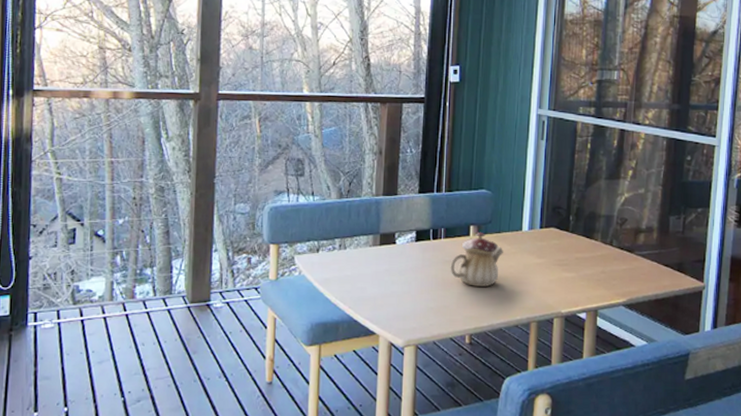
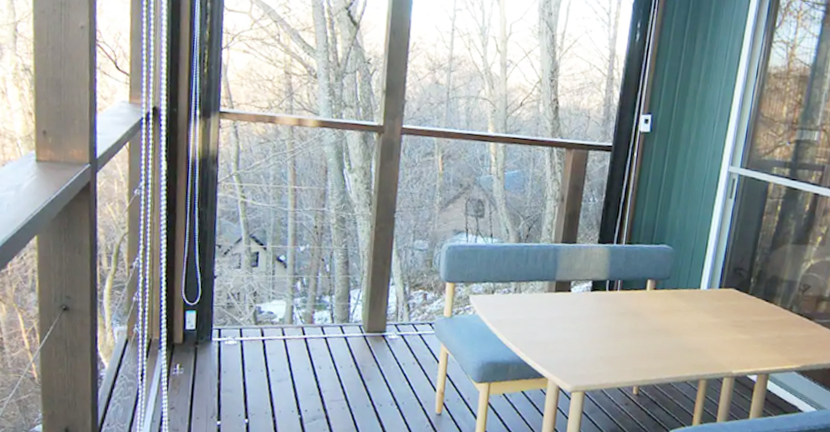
teapot: present [450,232,503,287] -> none [624,286,679,342]

